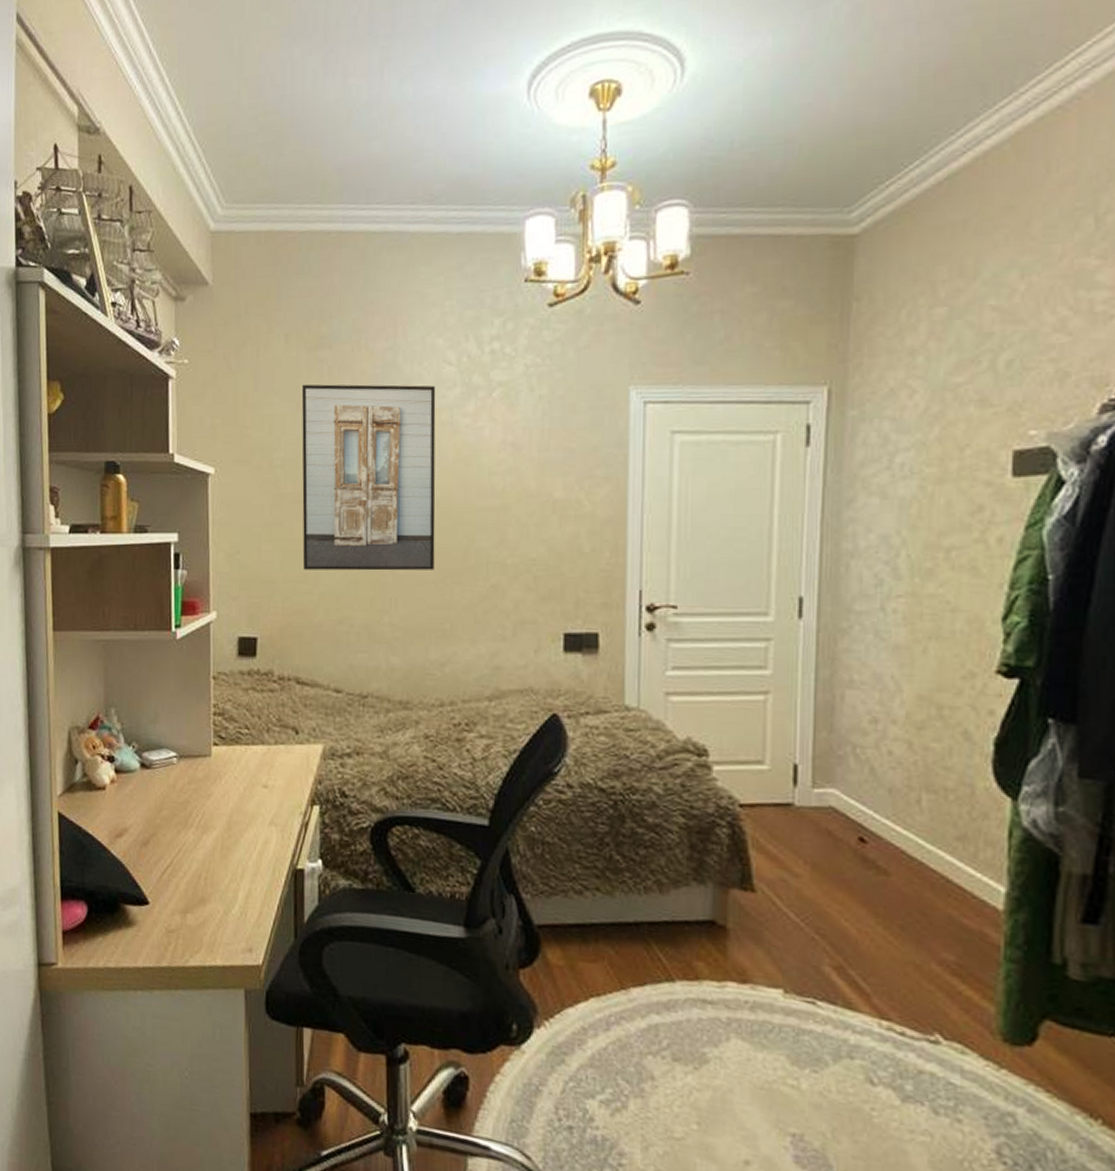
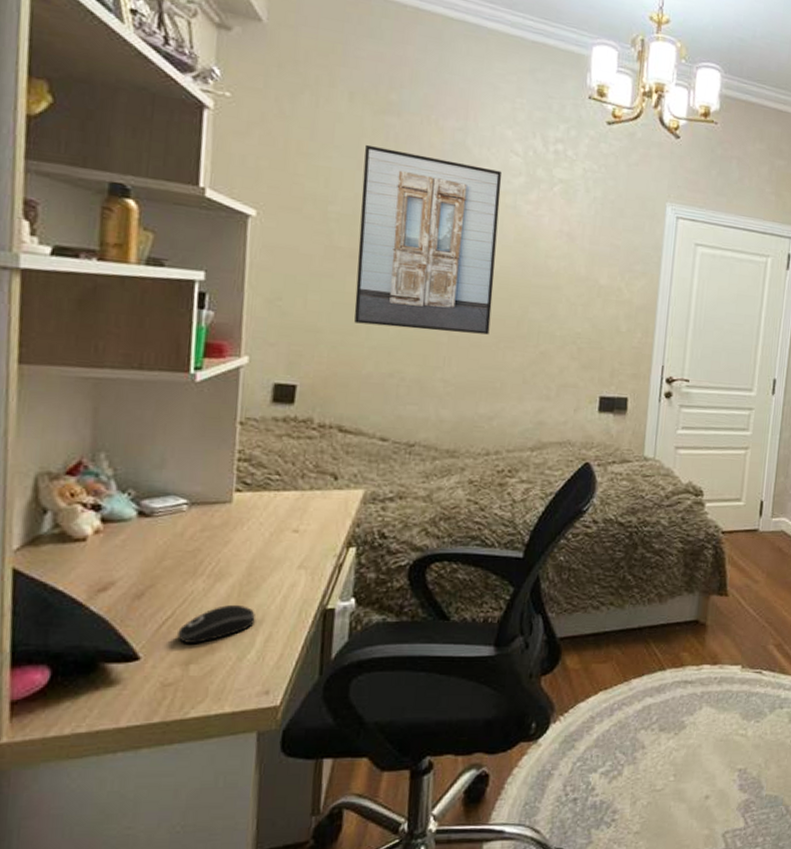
computer mouse: none [176,857,236,893] -> present [177,604,255,643]

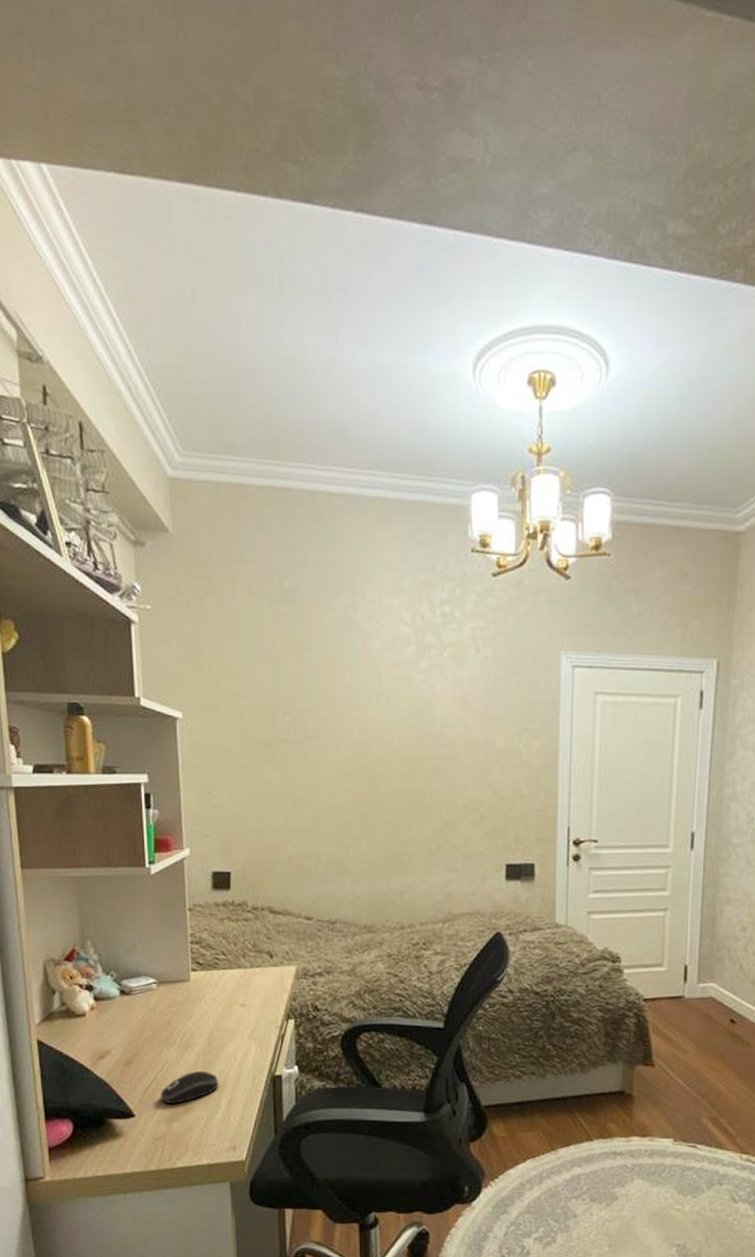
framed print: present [354,144,502,335] -> none [267,635,394,811]

